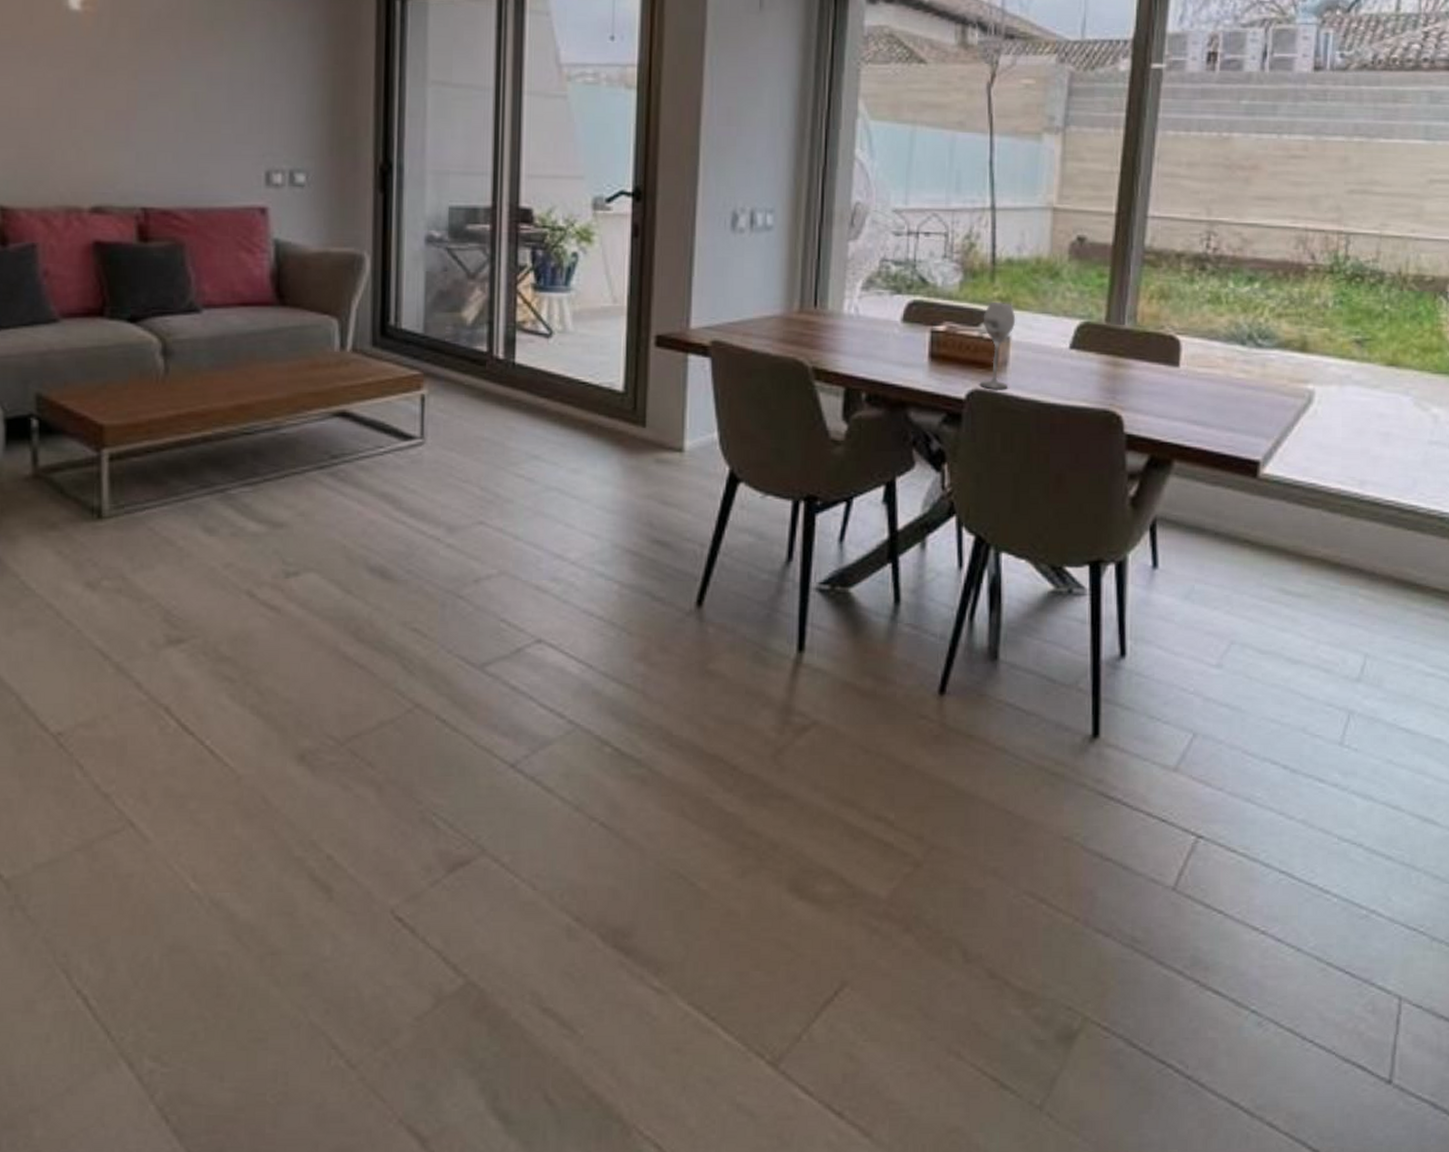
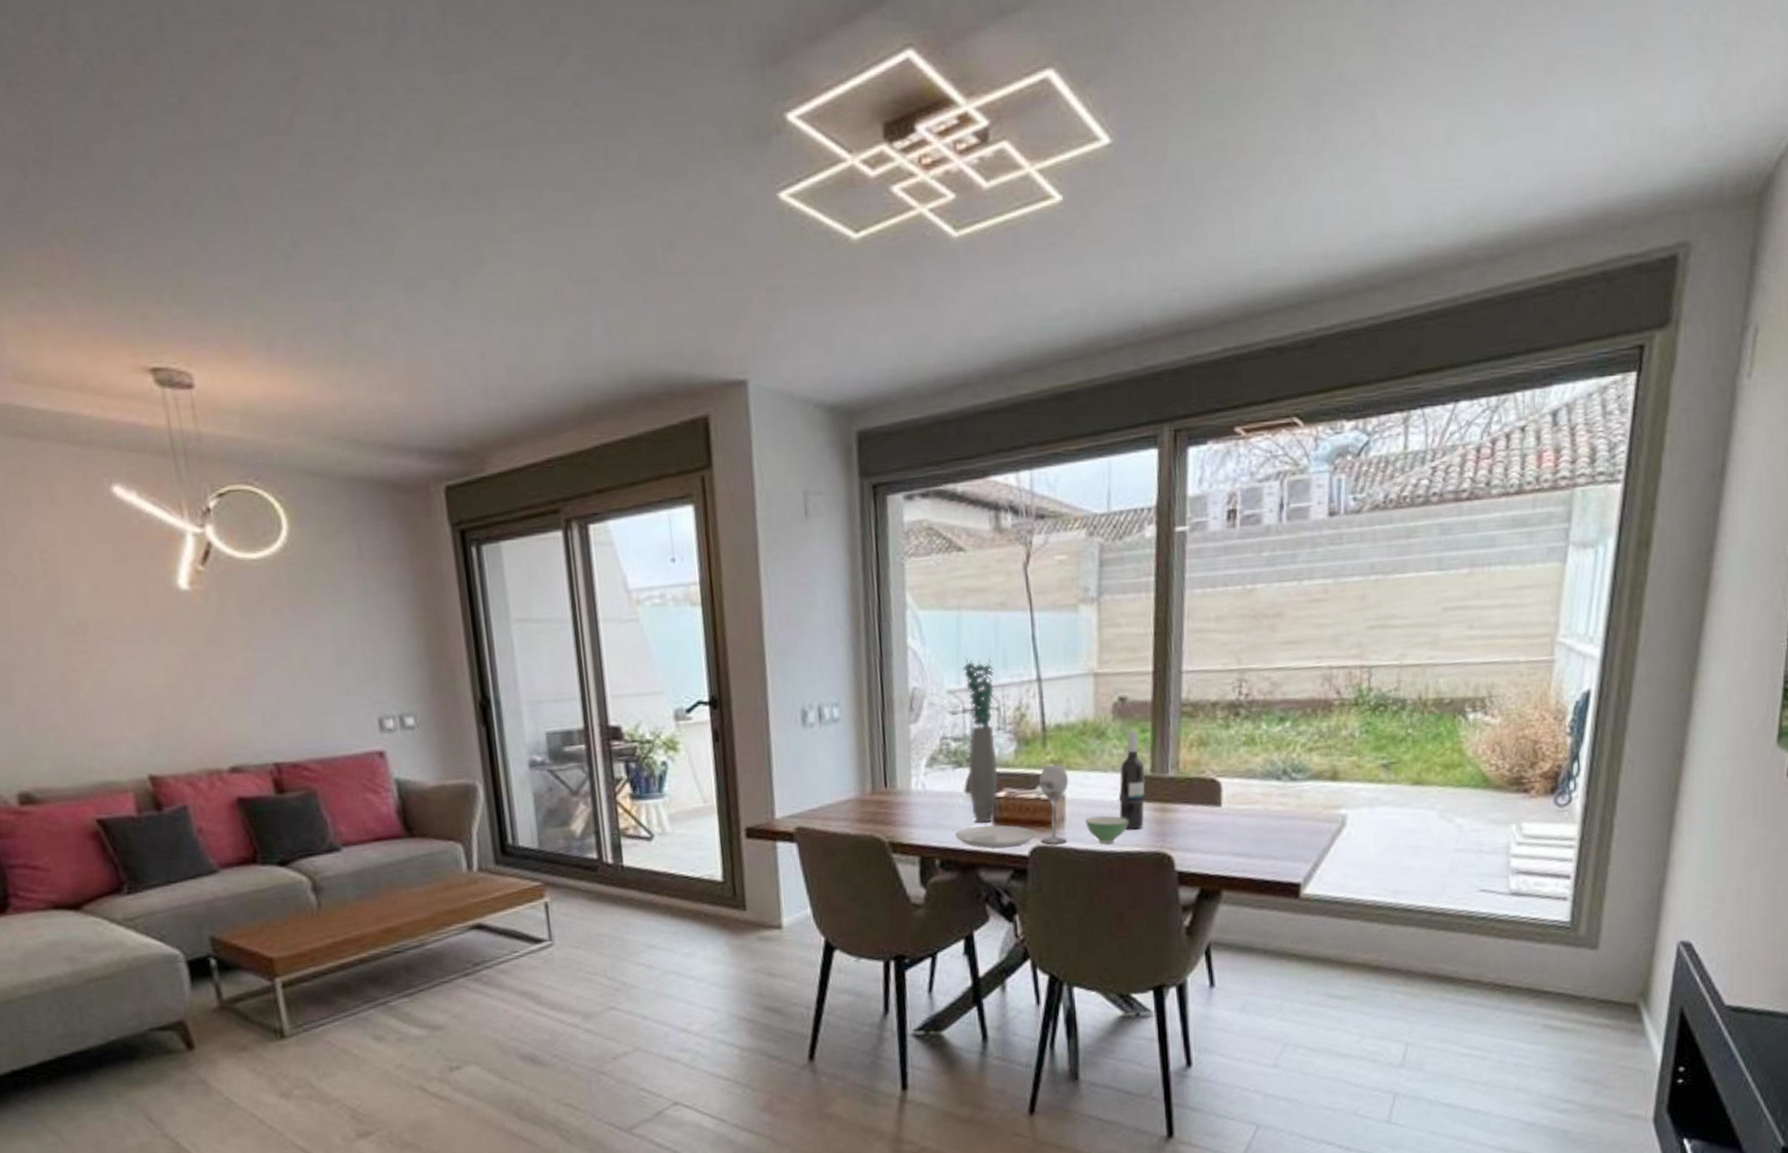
plate: none [885,360,976,387] -> present [954,825,1037,848]
vase: none [906,175,945,359] -> present [963,657,999,824]
bowl: none [1029,363,1077,396] -> present [1084,815,1128,844]
wine bottle: none [1068,273,1100,383] -> present [1119,730,1145,830]

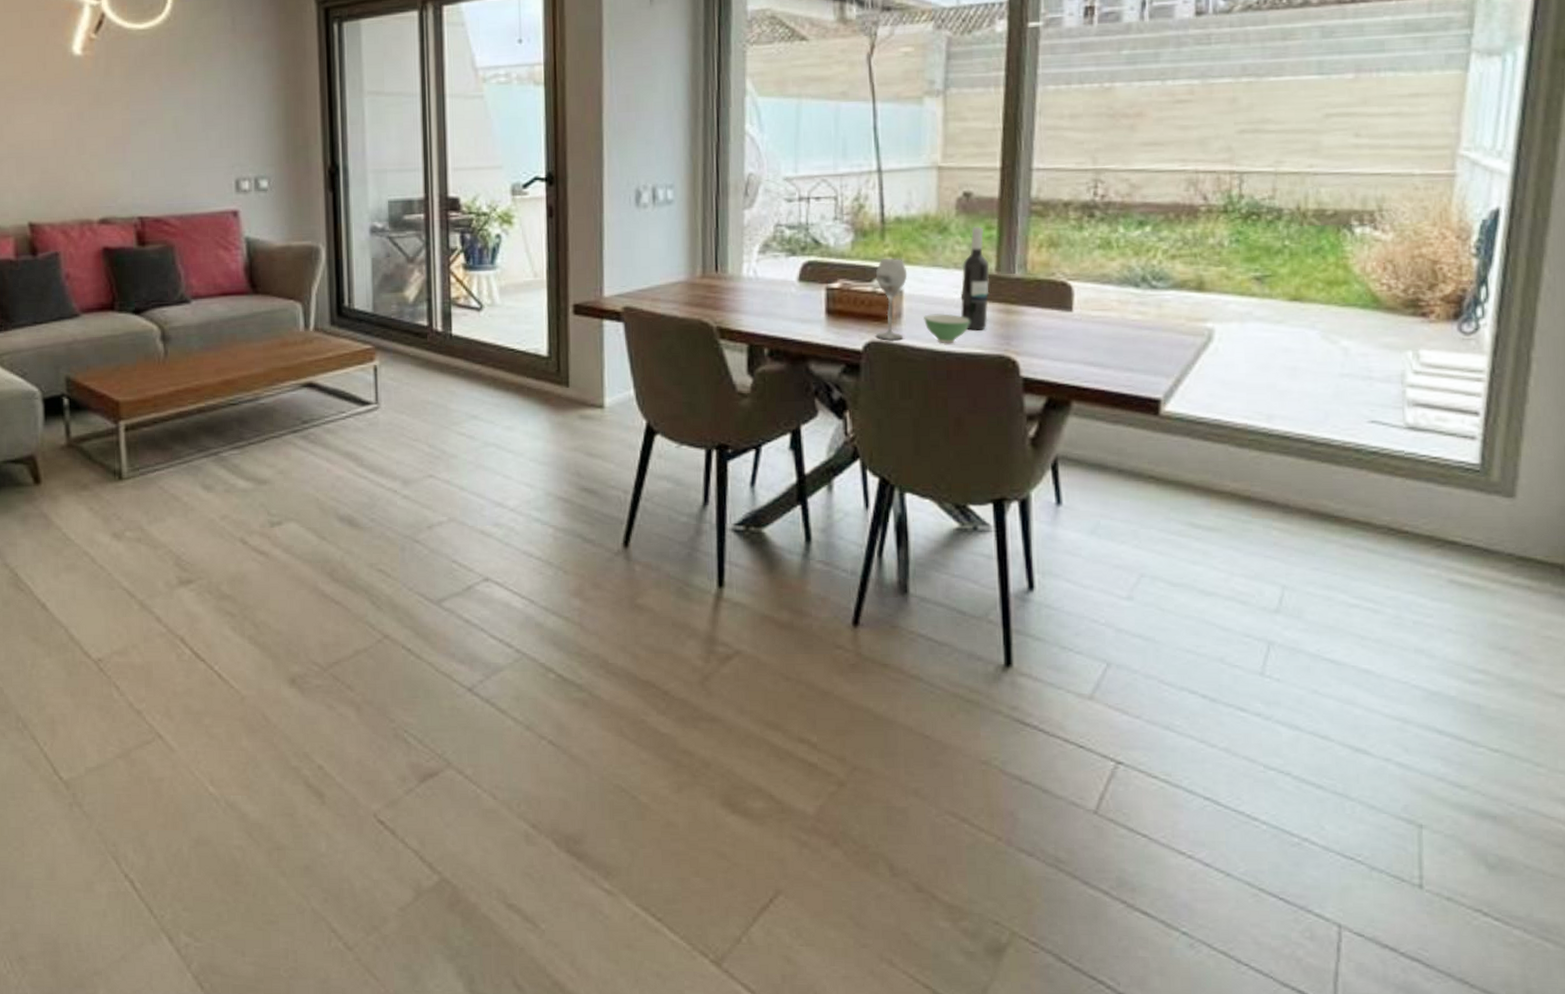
plate: present [954,825,1037,848] -> none [785,316,871,340]
vase: present [963,657,999,824] -> none [801,145,833,315]

